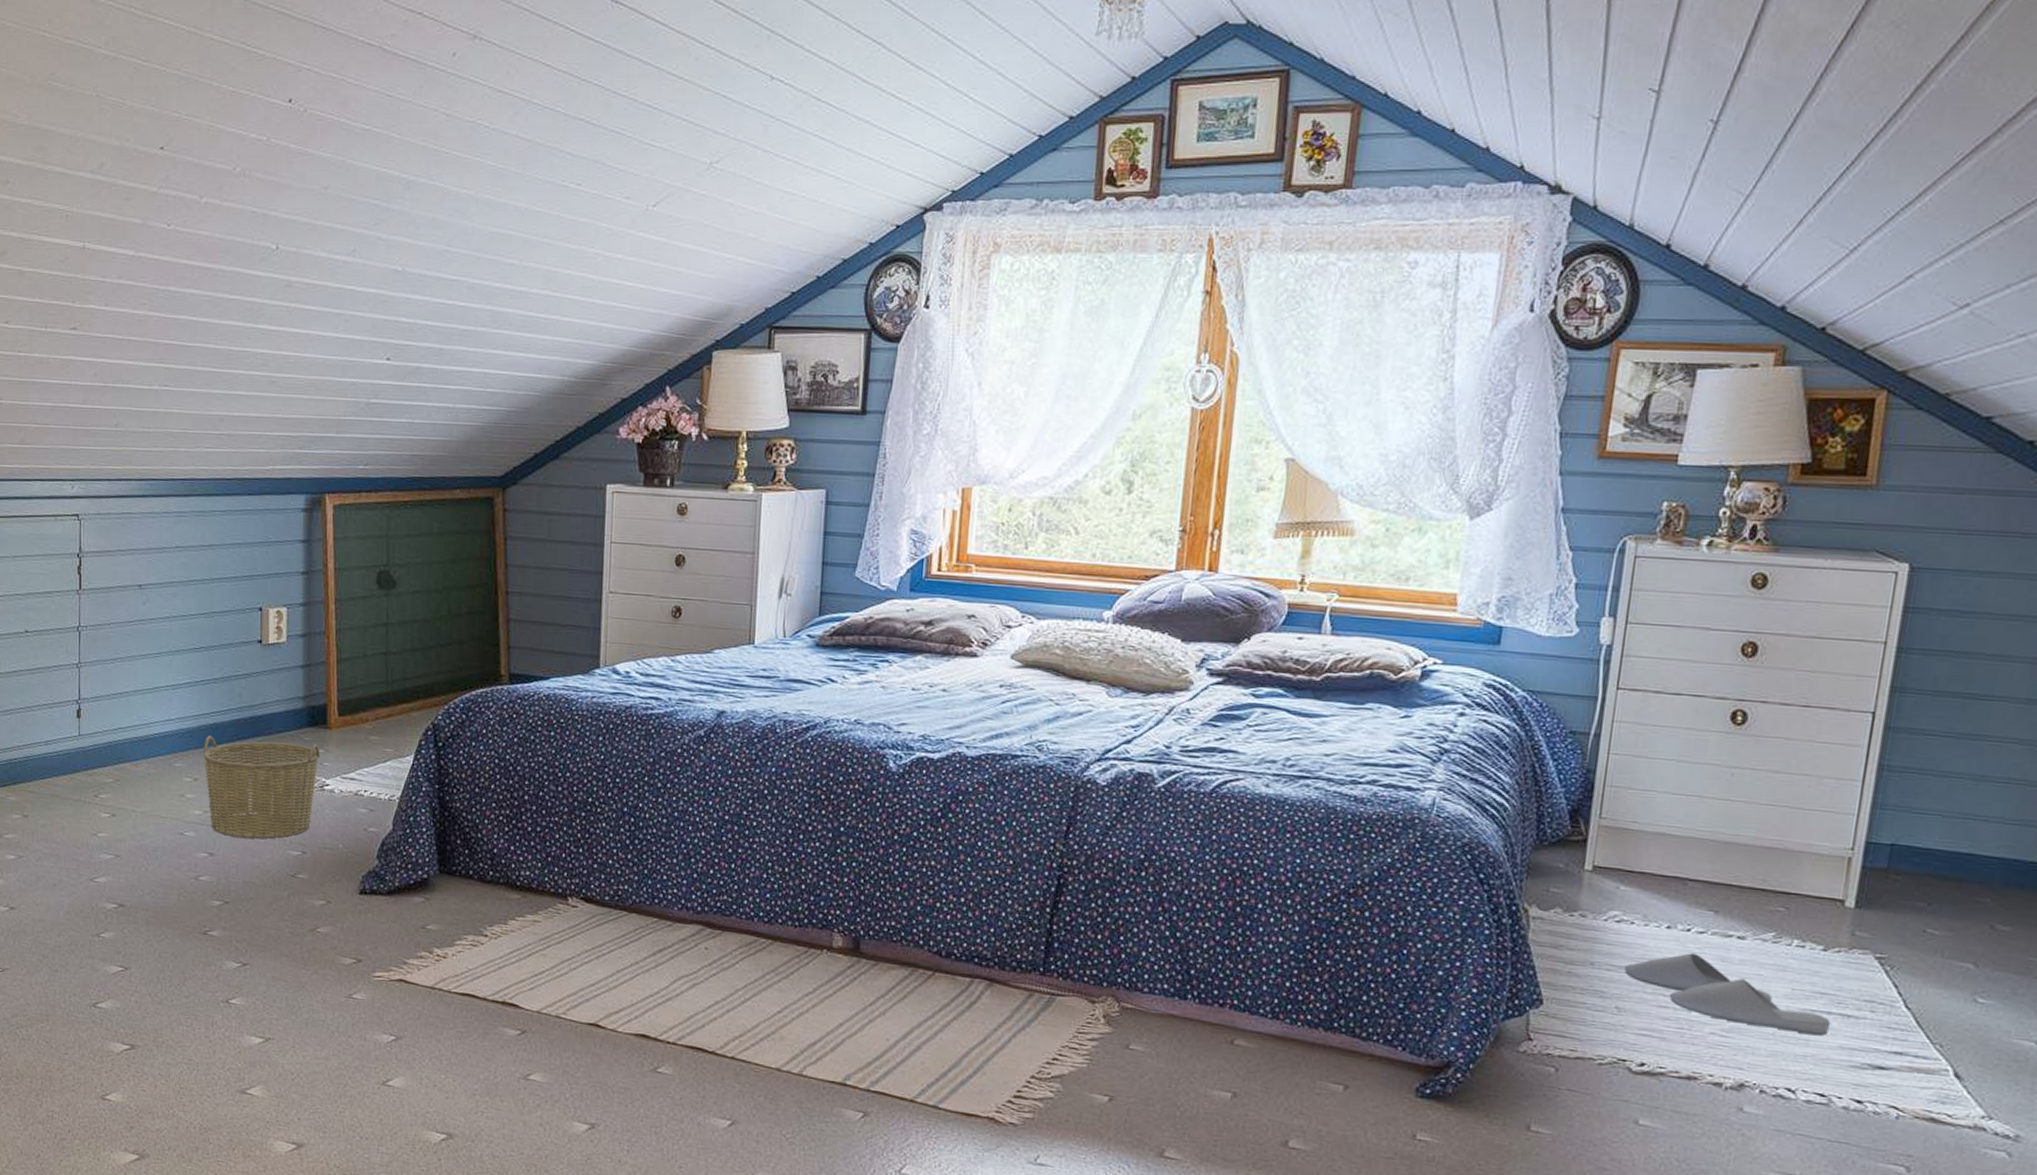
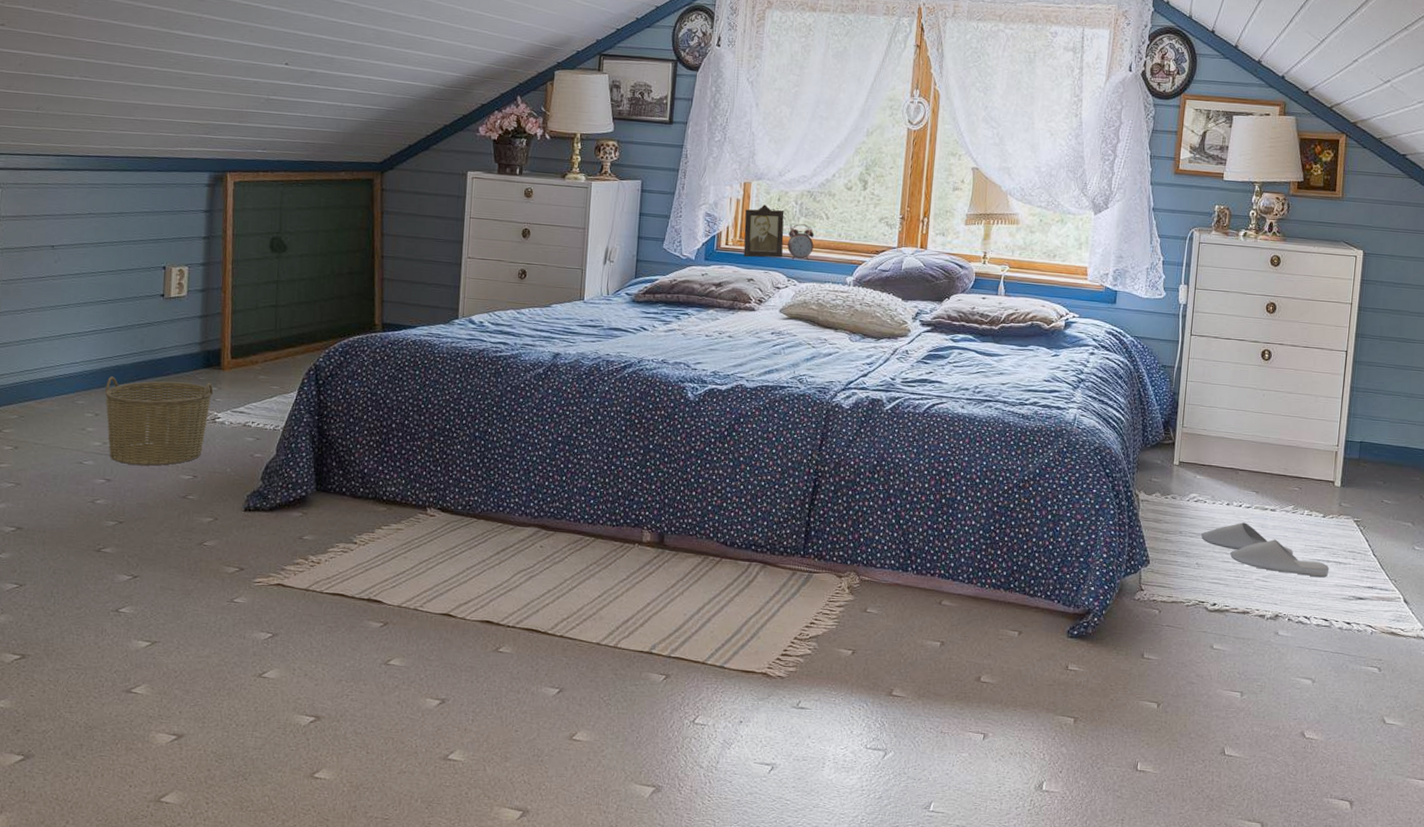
photo frame: none [961,517,1018,587] -> present [743,204,785,258]
alarm clock: none [1021,541,1059,591] -> present [787,224,815,261]

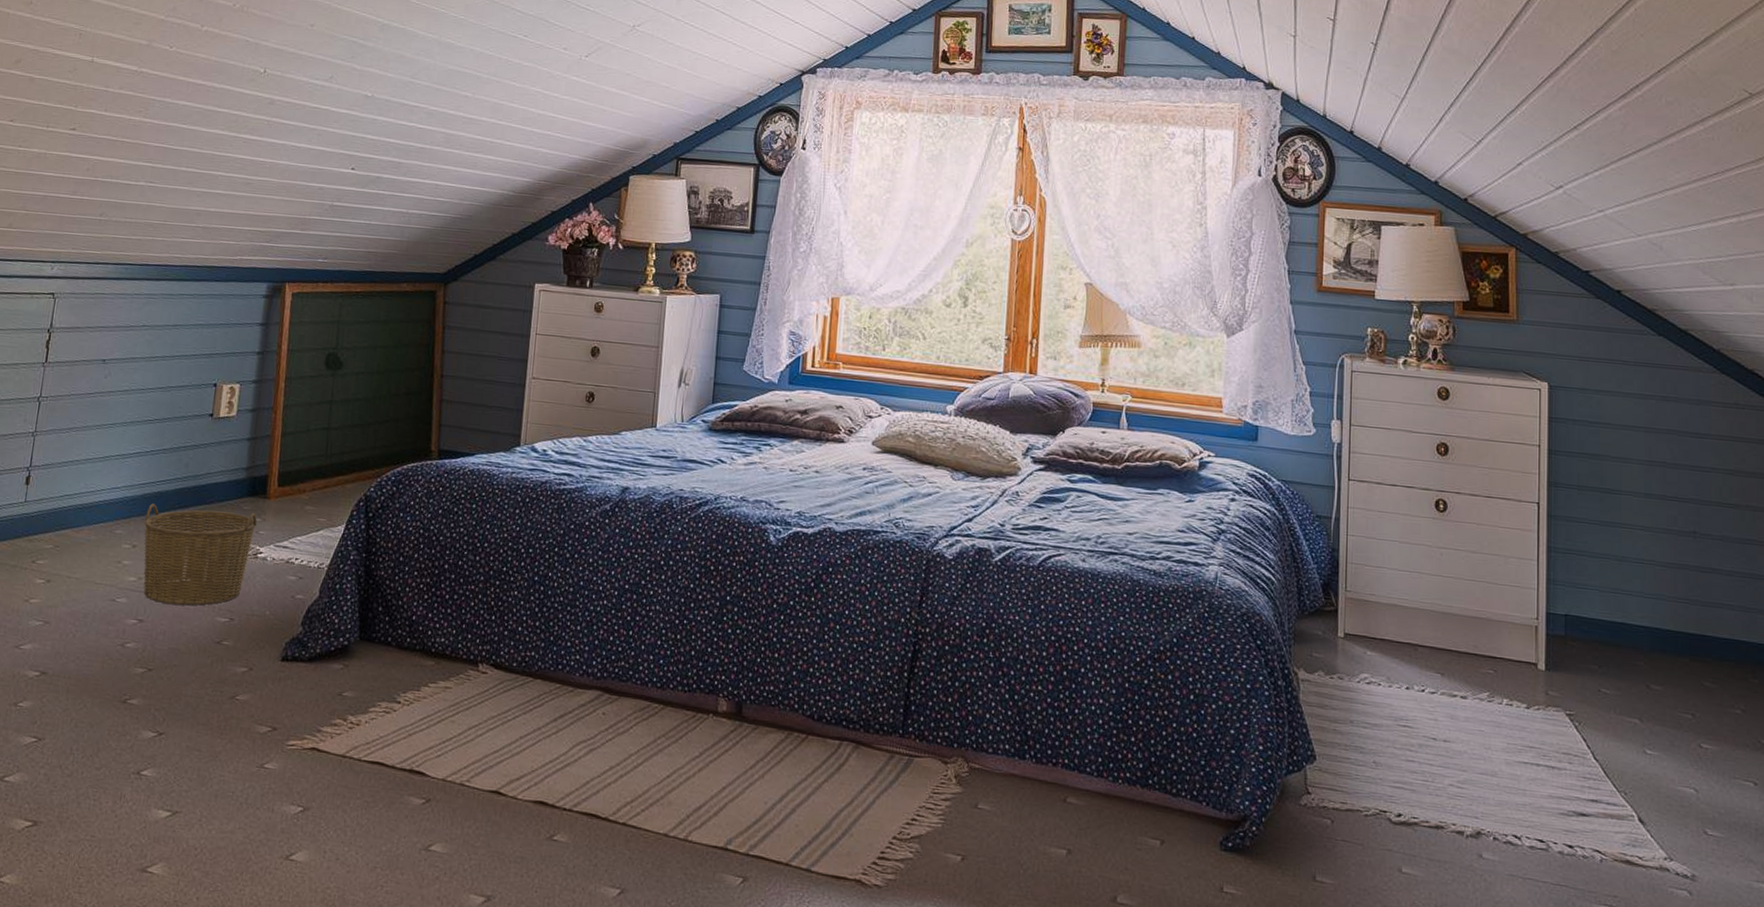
photo frame: present [743,204,785,258] -> none [831,322,877,383]
alarm clock: present [787,224,815,261] -> none [880,344,910,387]
slippers: present [1201,522,1329,578] -> none [1377,711,1539,786]

